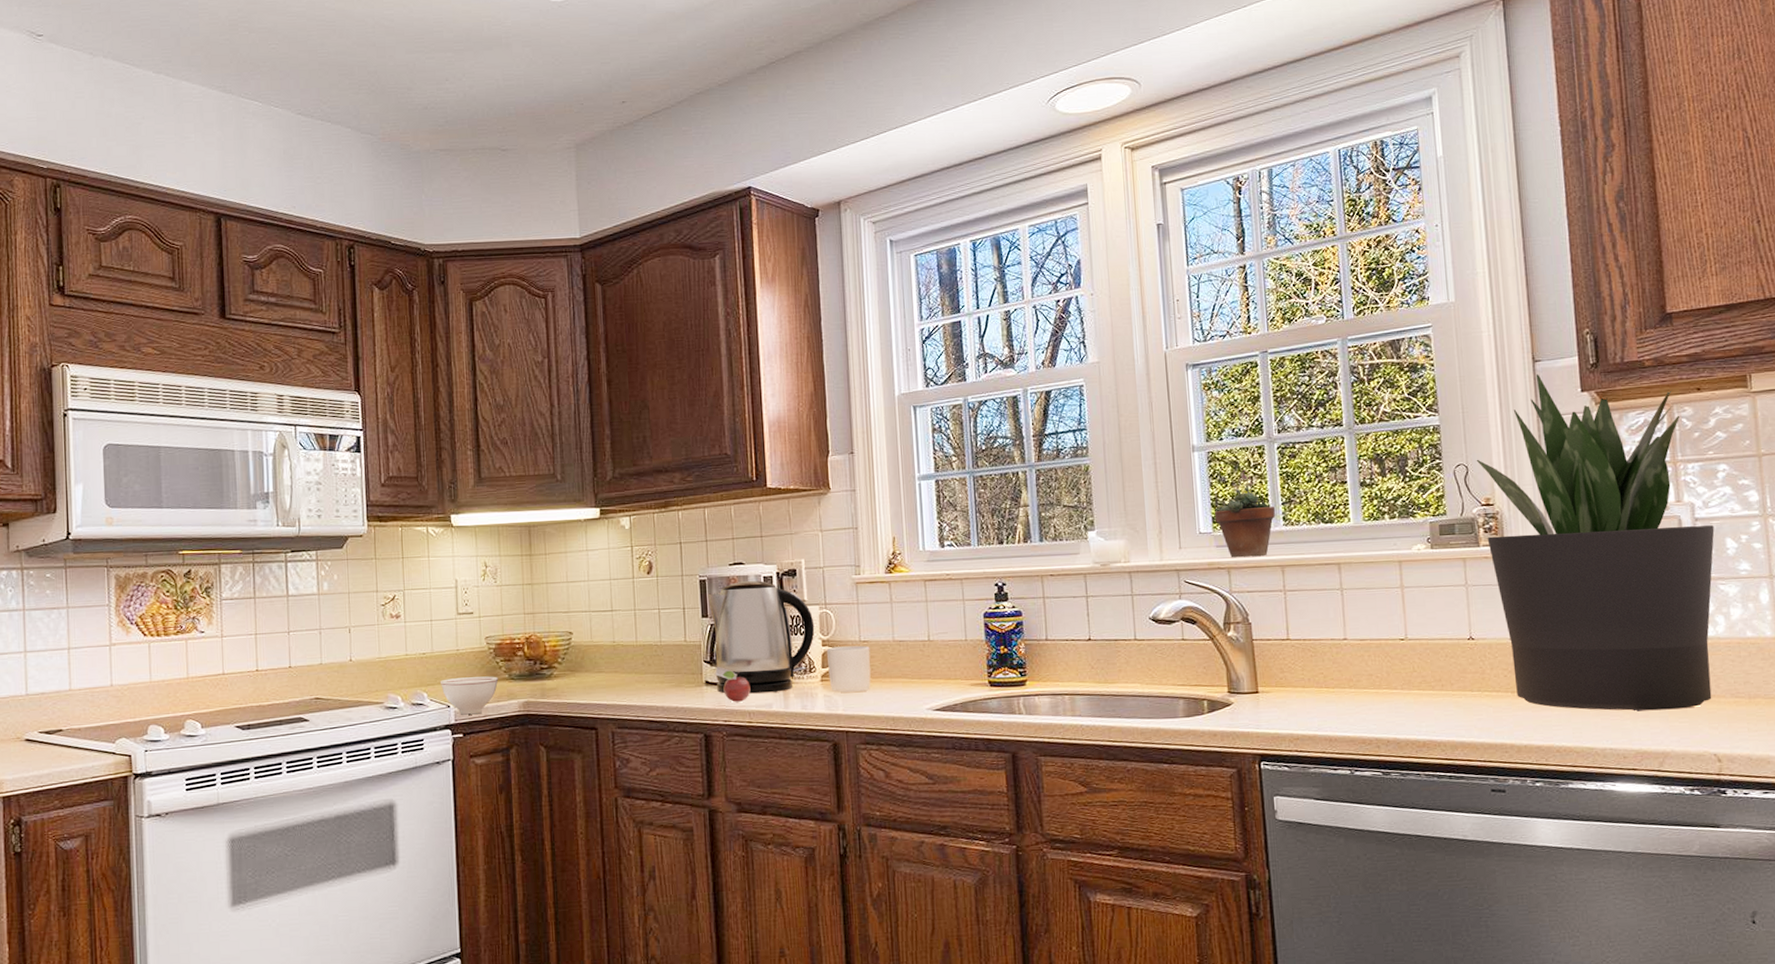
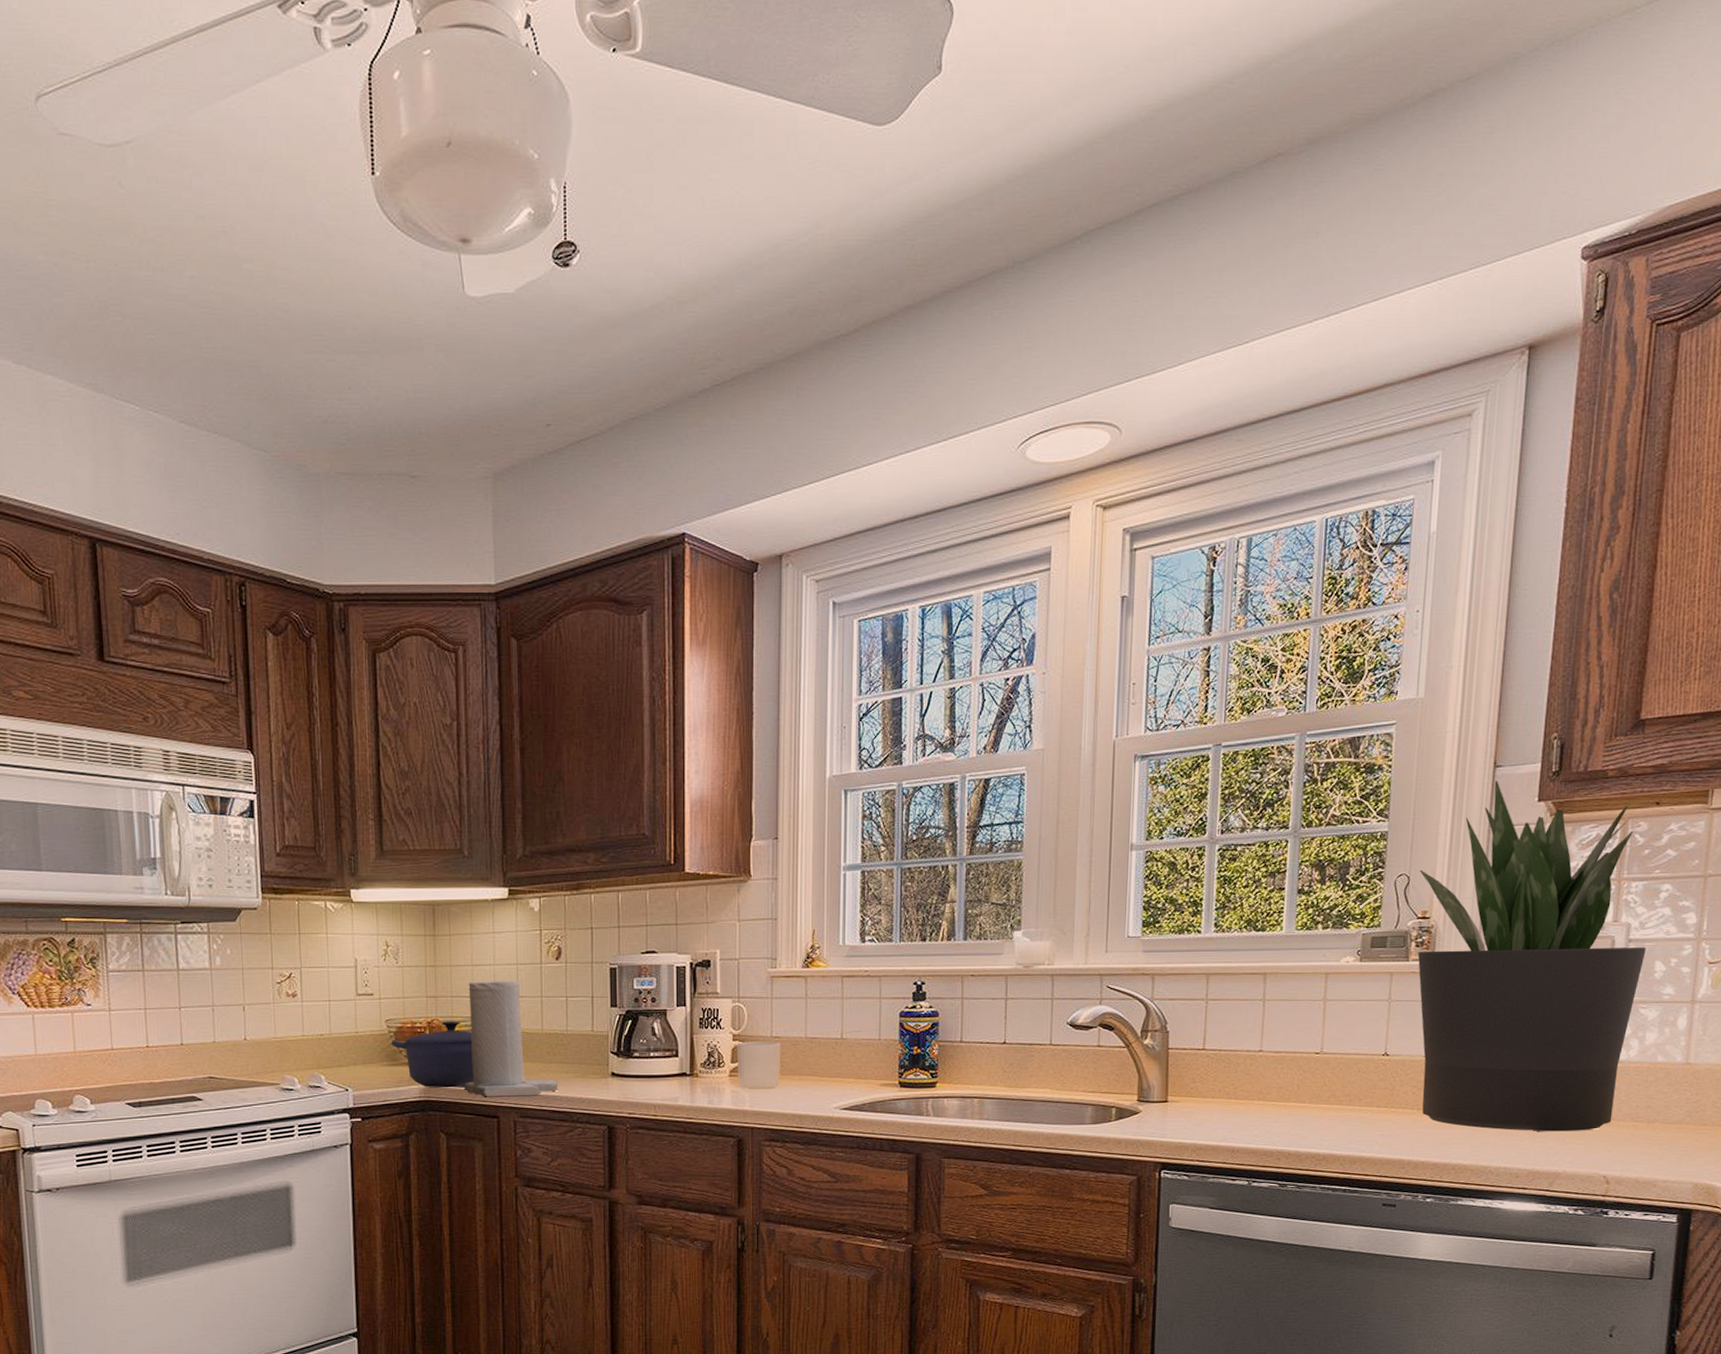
bowl: present [439,676,499,715] -> none [338,1060,399,1099]
cooking pot: none [490,635,572,702] -> present [391,1020,474,1088]
paper towel: none [562,595,654,709] -> present [464,980,558,1097]
kettle: present [708,580,815,694] -> none [618,971,726,1087]
fruit: present [715,666,751,702] -> none [622,1057,657,1095]
succulent plant: present [1215,469,1276,558] -> none [1146,871,1208,964]

